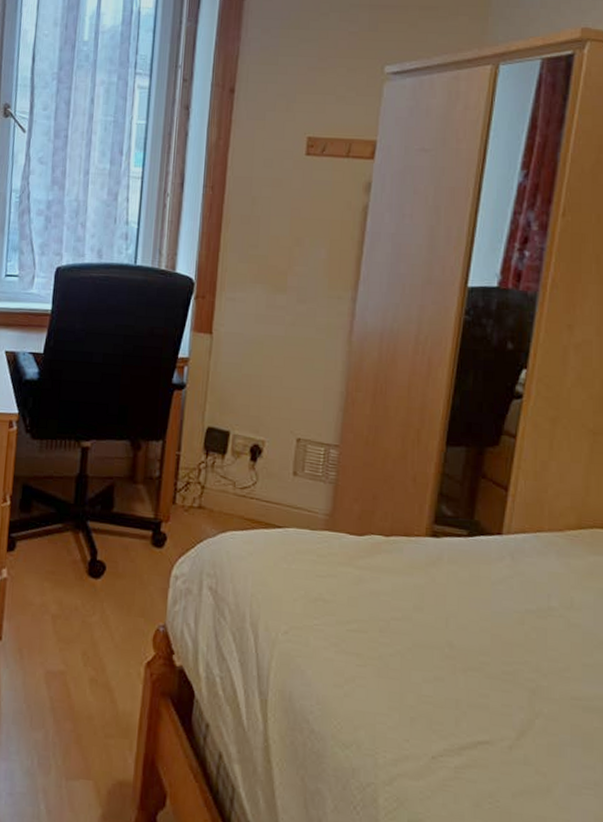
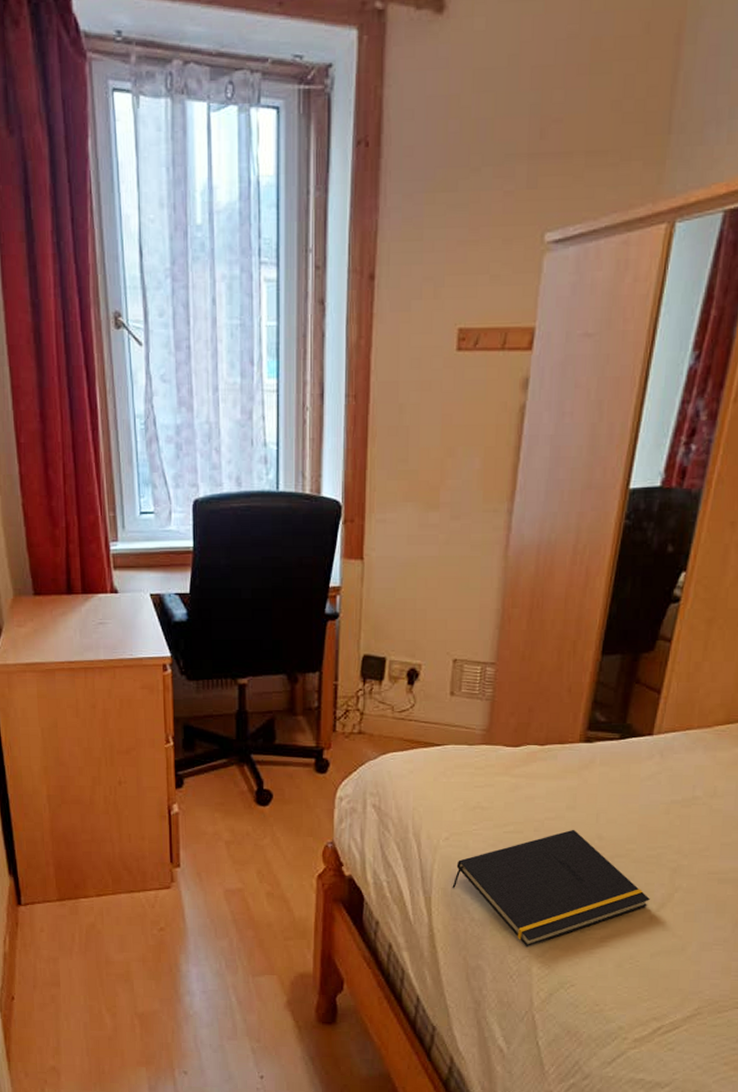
notepad: none [290,633,508,772] -> present [452,829,650,947]

